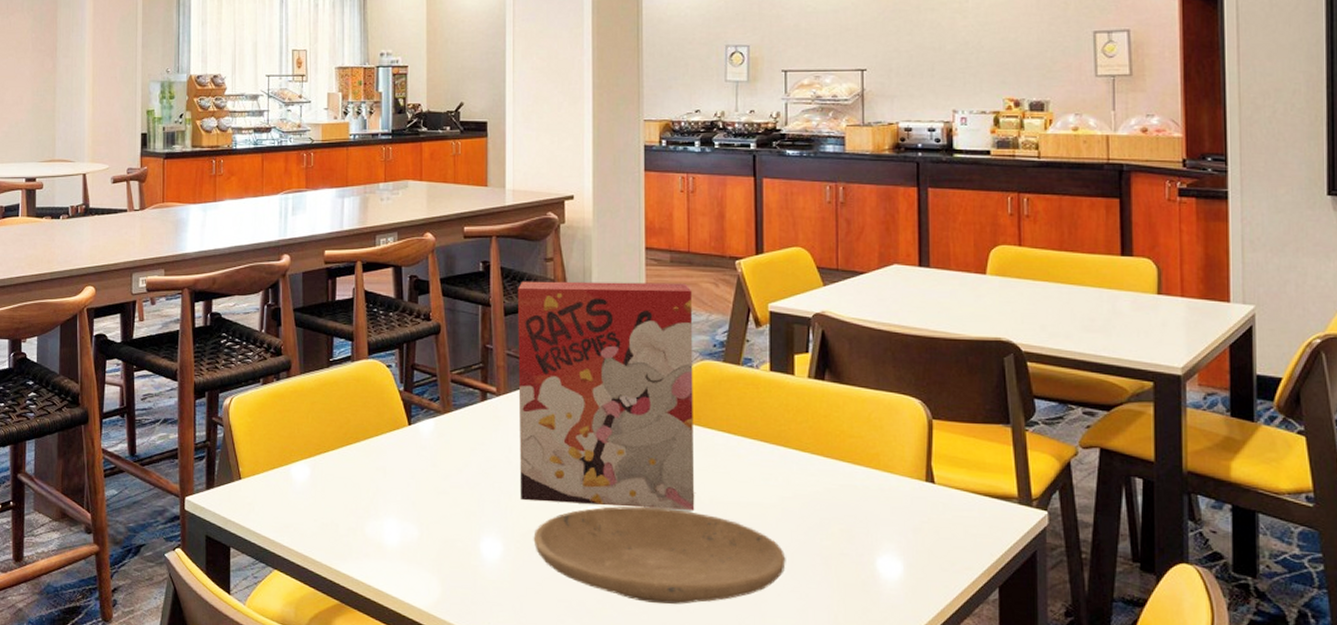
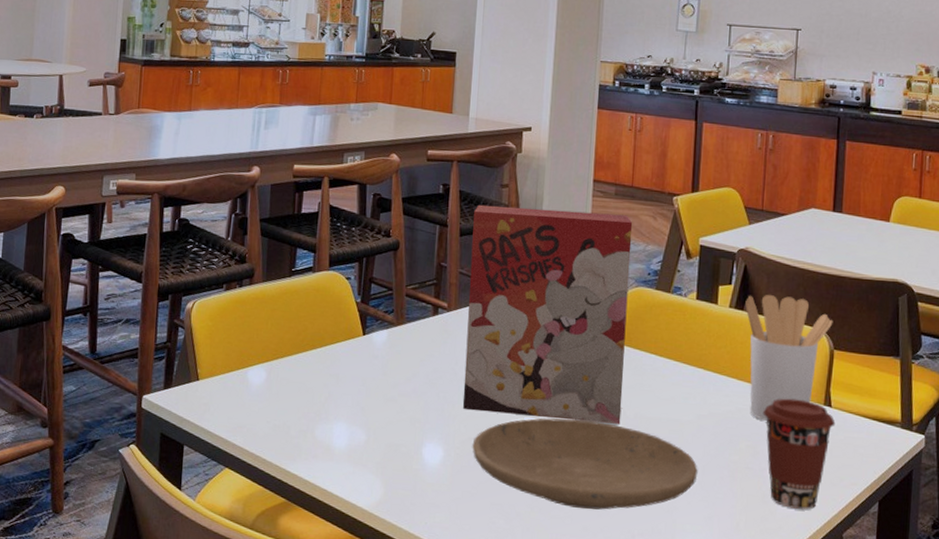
utensil holder: none [826,361,929,501] -> present [745,294,833,421]
coffee cup: none [855,475,941,598] -> present [762,398,836,510]

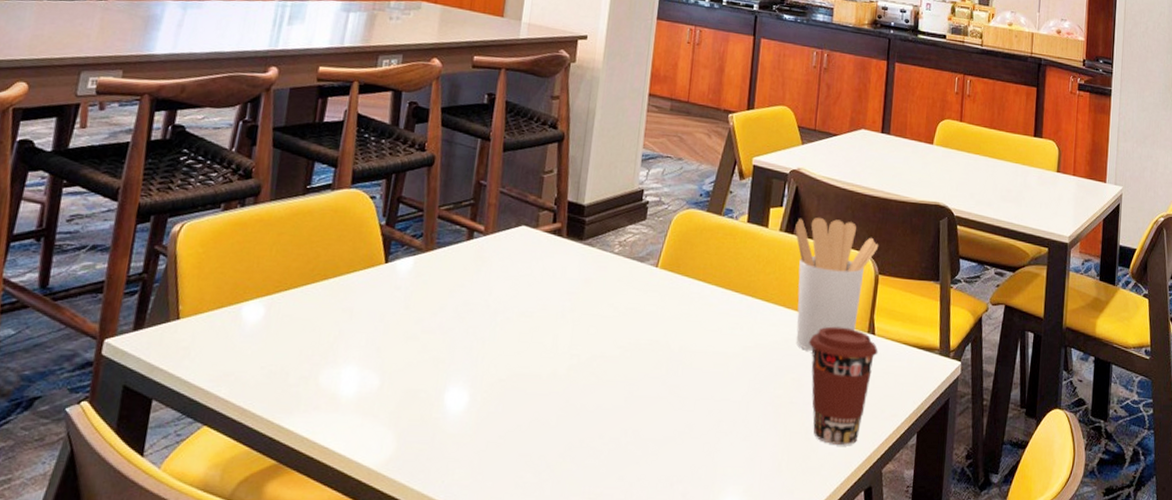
cereal box: present [463,204,633,425] -> none [494,117,687,360]
plate: present [472,418,698,510] -> none [501,354,742,457]

